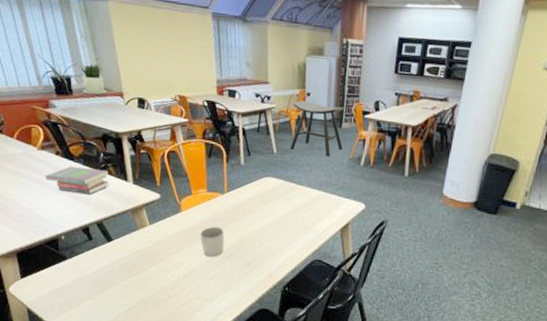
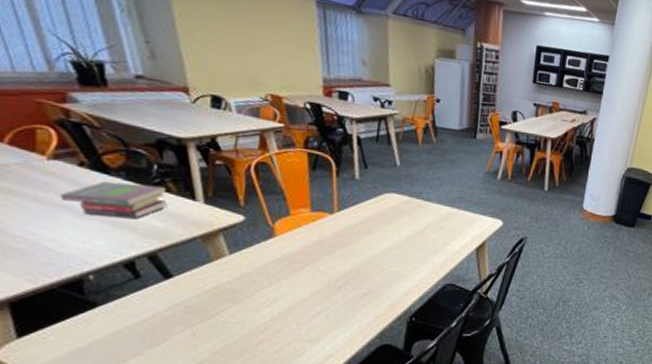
planter: present [79,62,107,96] -> none [118,45,163,90]
mug: present [200,226,225,257] -> none [301,252,335,289]
stool: present [290,100,345,157] -> none [417,107,480,171]

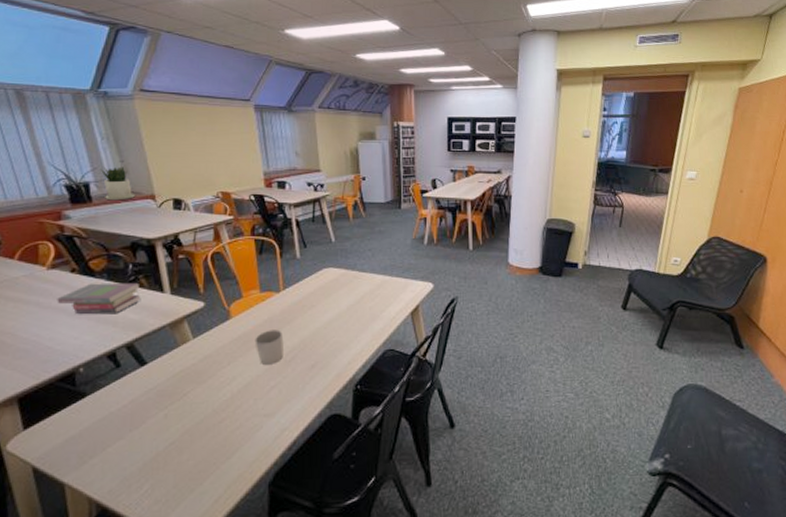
planter: none [118,45,163,90] -> present [100,166,135,201]
mug: none [301,252,335,289] -> present [254,330,284,364]

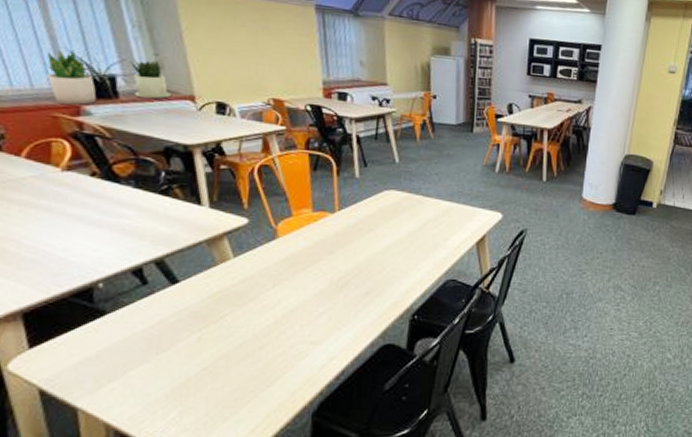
planter: none [31,163,74,210] -> present [43,49,97,105]
books: present [57,282,141,315] -> none [72,189,175,226]
mug: present [254,330,284,364] -> none [303,252,337,289]

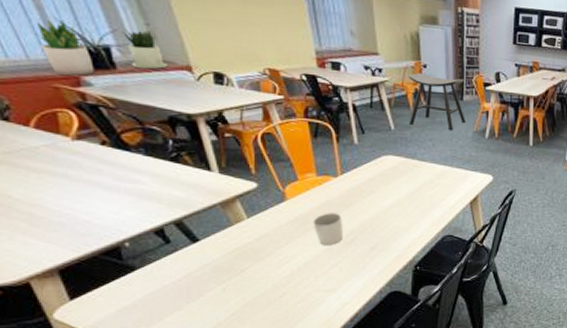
mug: none [303,252,337,289] -> present [313,213,343,245]
stool: none [415,104,476,165] -> present [408,73,466,131]

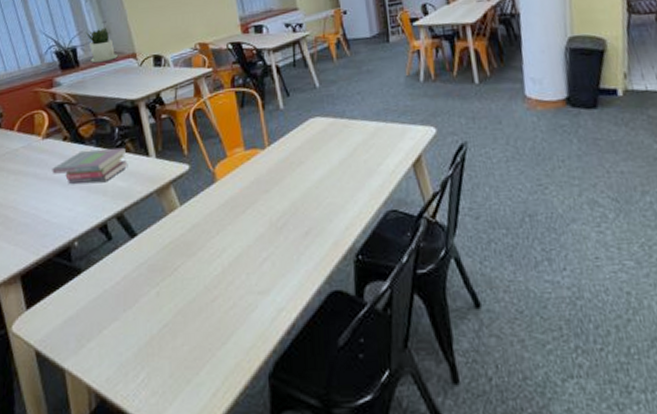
planter: present [35,19,95,76] -> none [26,31,64,79]
books: none [88,157,186,191] -> present [52,147,128,184]
mug: present [313,213,343,245] -> none [242,192,274,233]
stool: present [408,73,466,131] -> none [328,17,395,80]

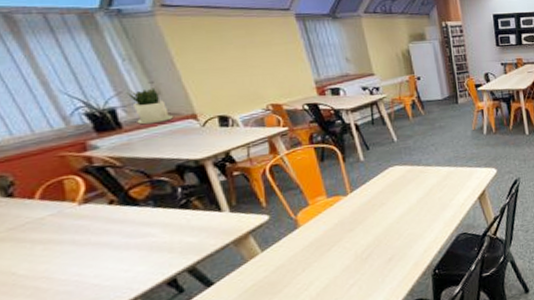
books: present [52,147,128,184] -> none [96,205,197,246]

